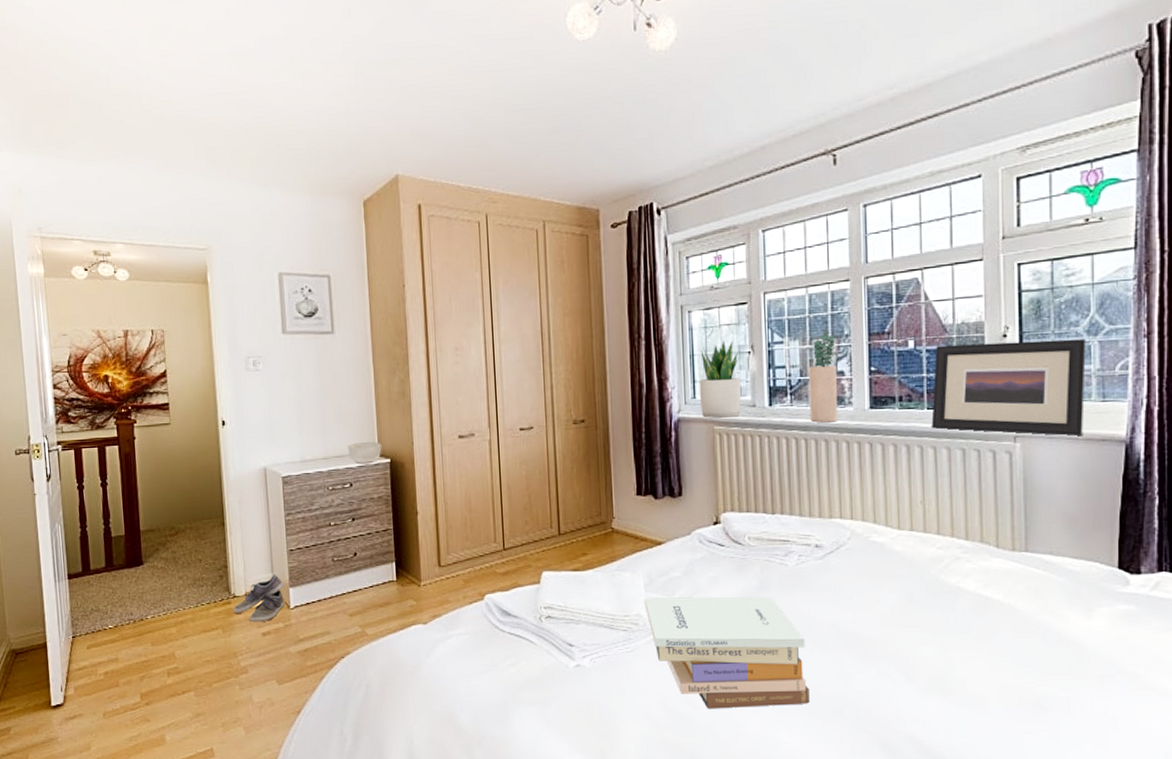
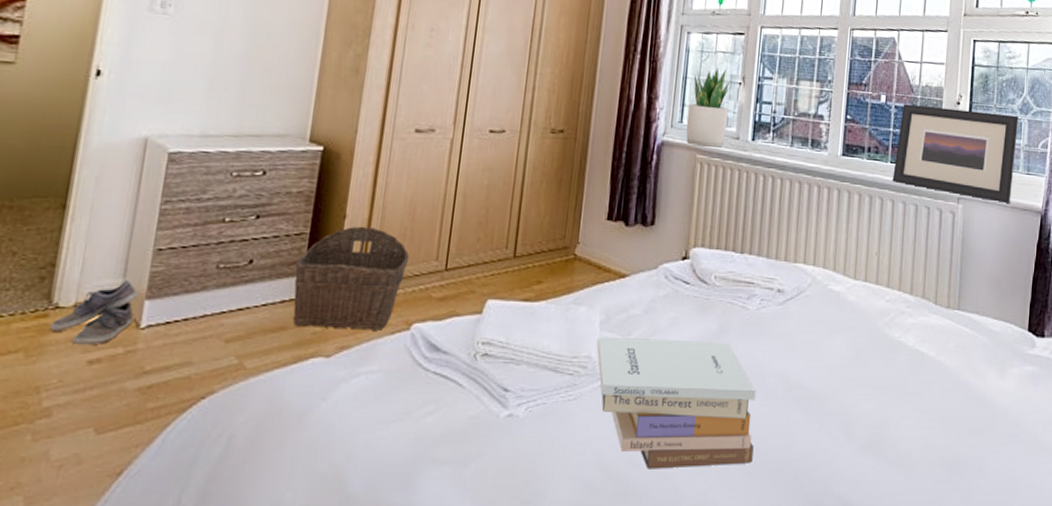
bowl: present [347,442,382,464] -> none [268,121,316,150]
wicker basket: none [387,519,472,602] -> present [292,226,409,331]
vase: present [808,327,838,424] -> none [787,70,820,166]

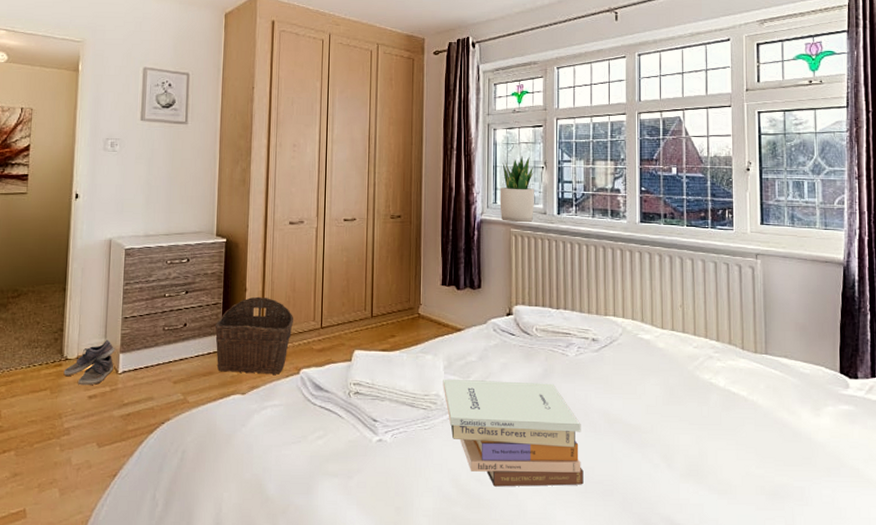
picture frame: present [892,104,1018,204] -> none [690,174,811,258]

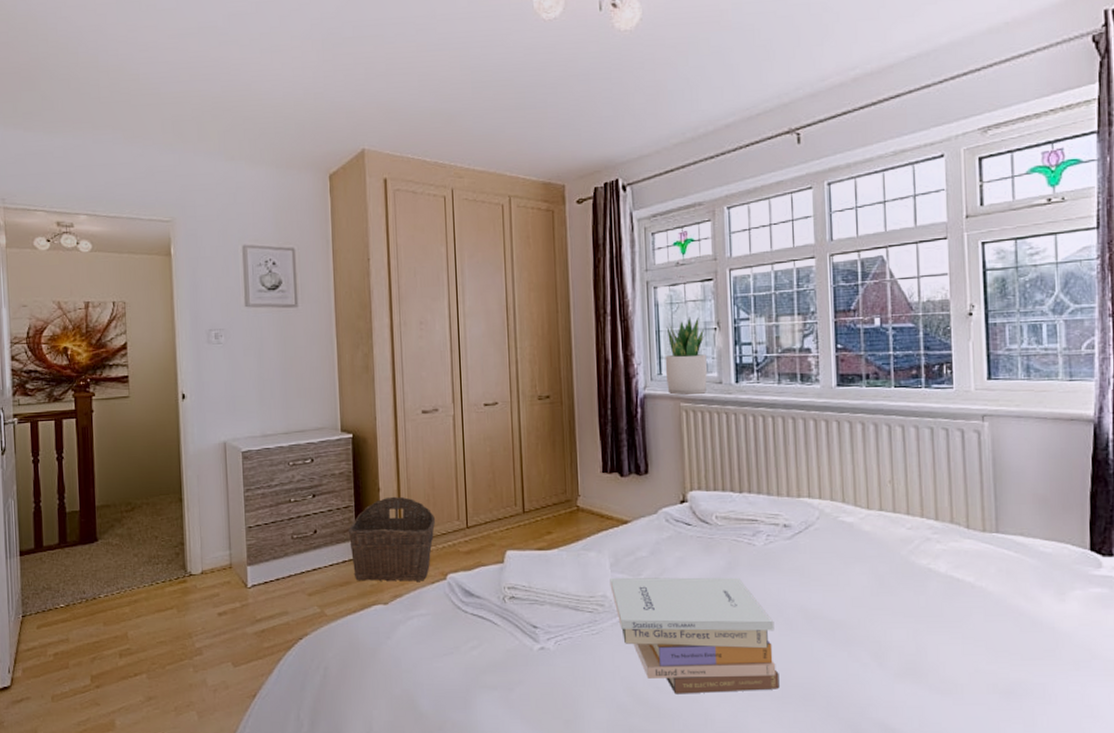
shoe: present [63,339,115,386] -> none [189,551,243,602]

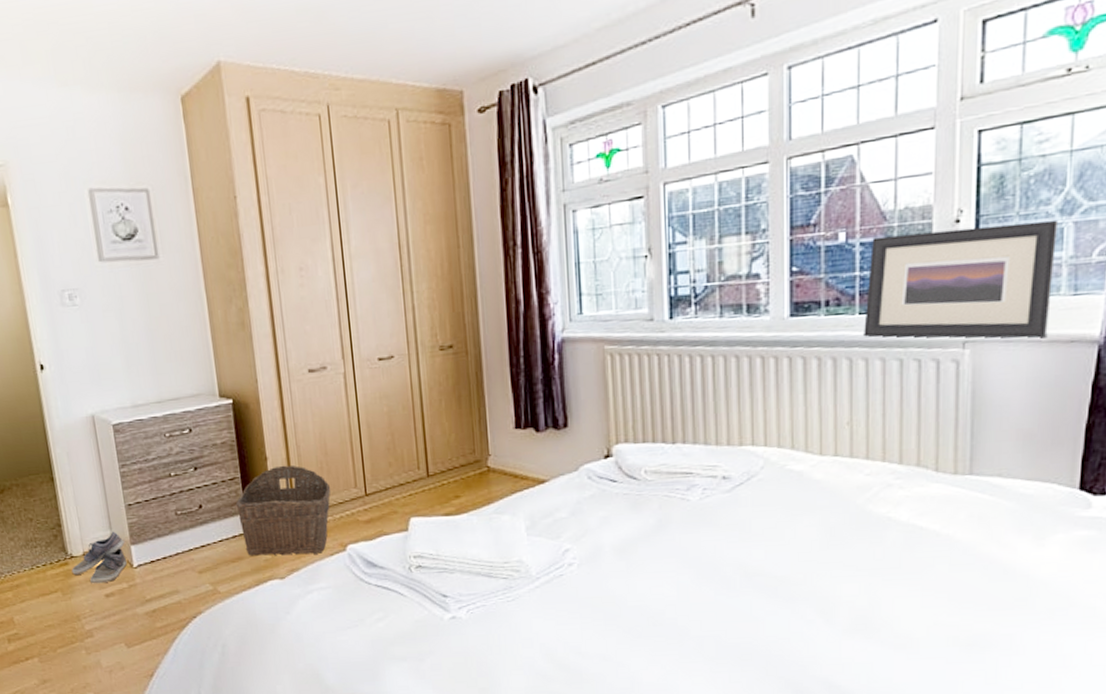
shoe: none [189,551,243,602] -> present [71,531,128,584]
books: present [610,577,780,694] -> none [526,536,714,659]
planter: present [665,317,707,396] -> none [586,244,636,337]
picture frame: none [899,317,1052,416] -> present [864,219,1057,338]

